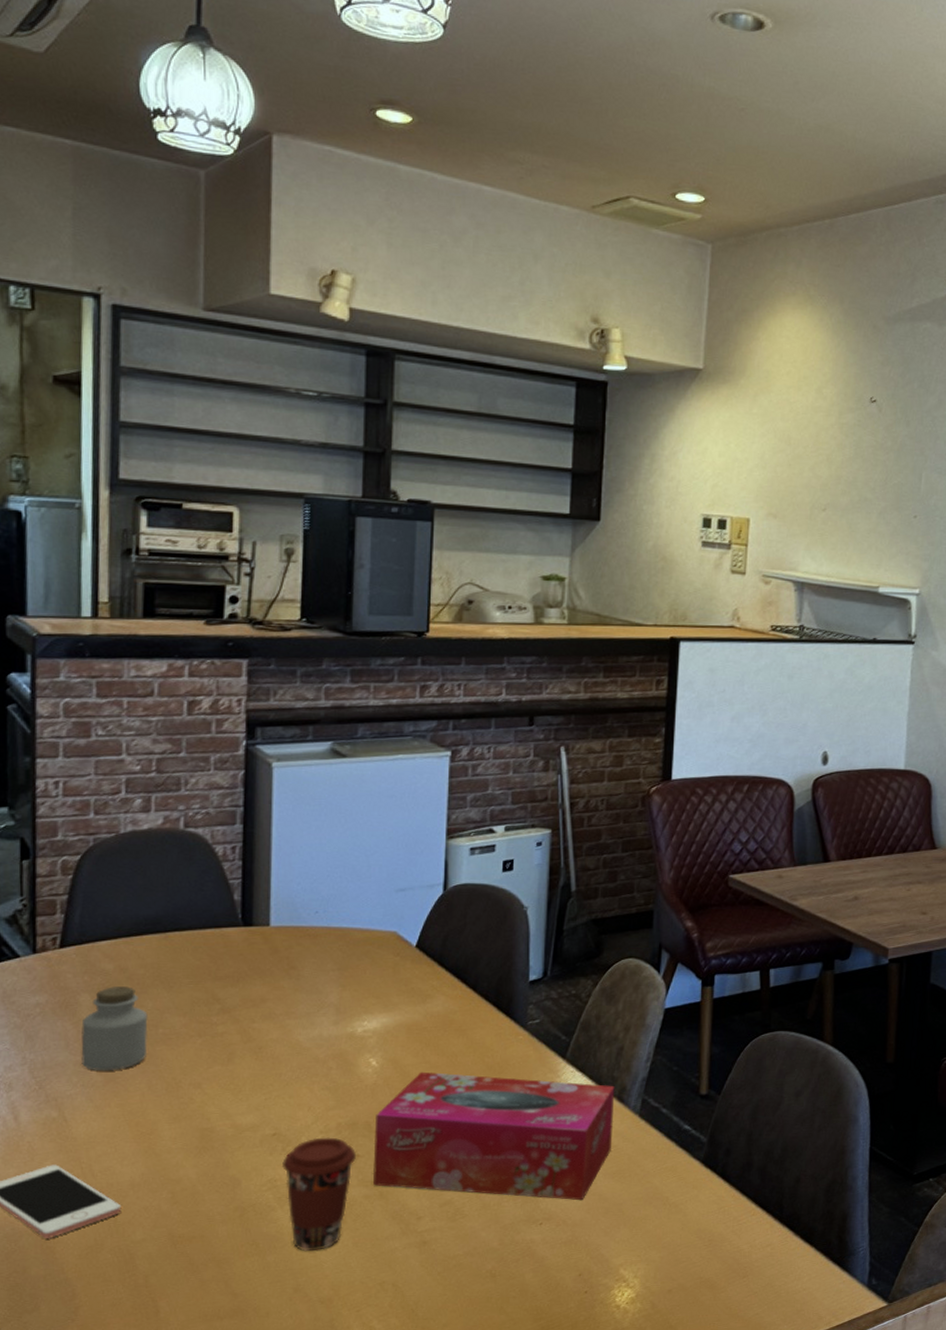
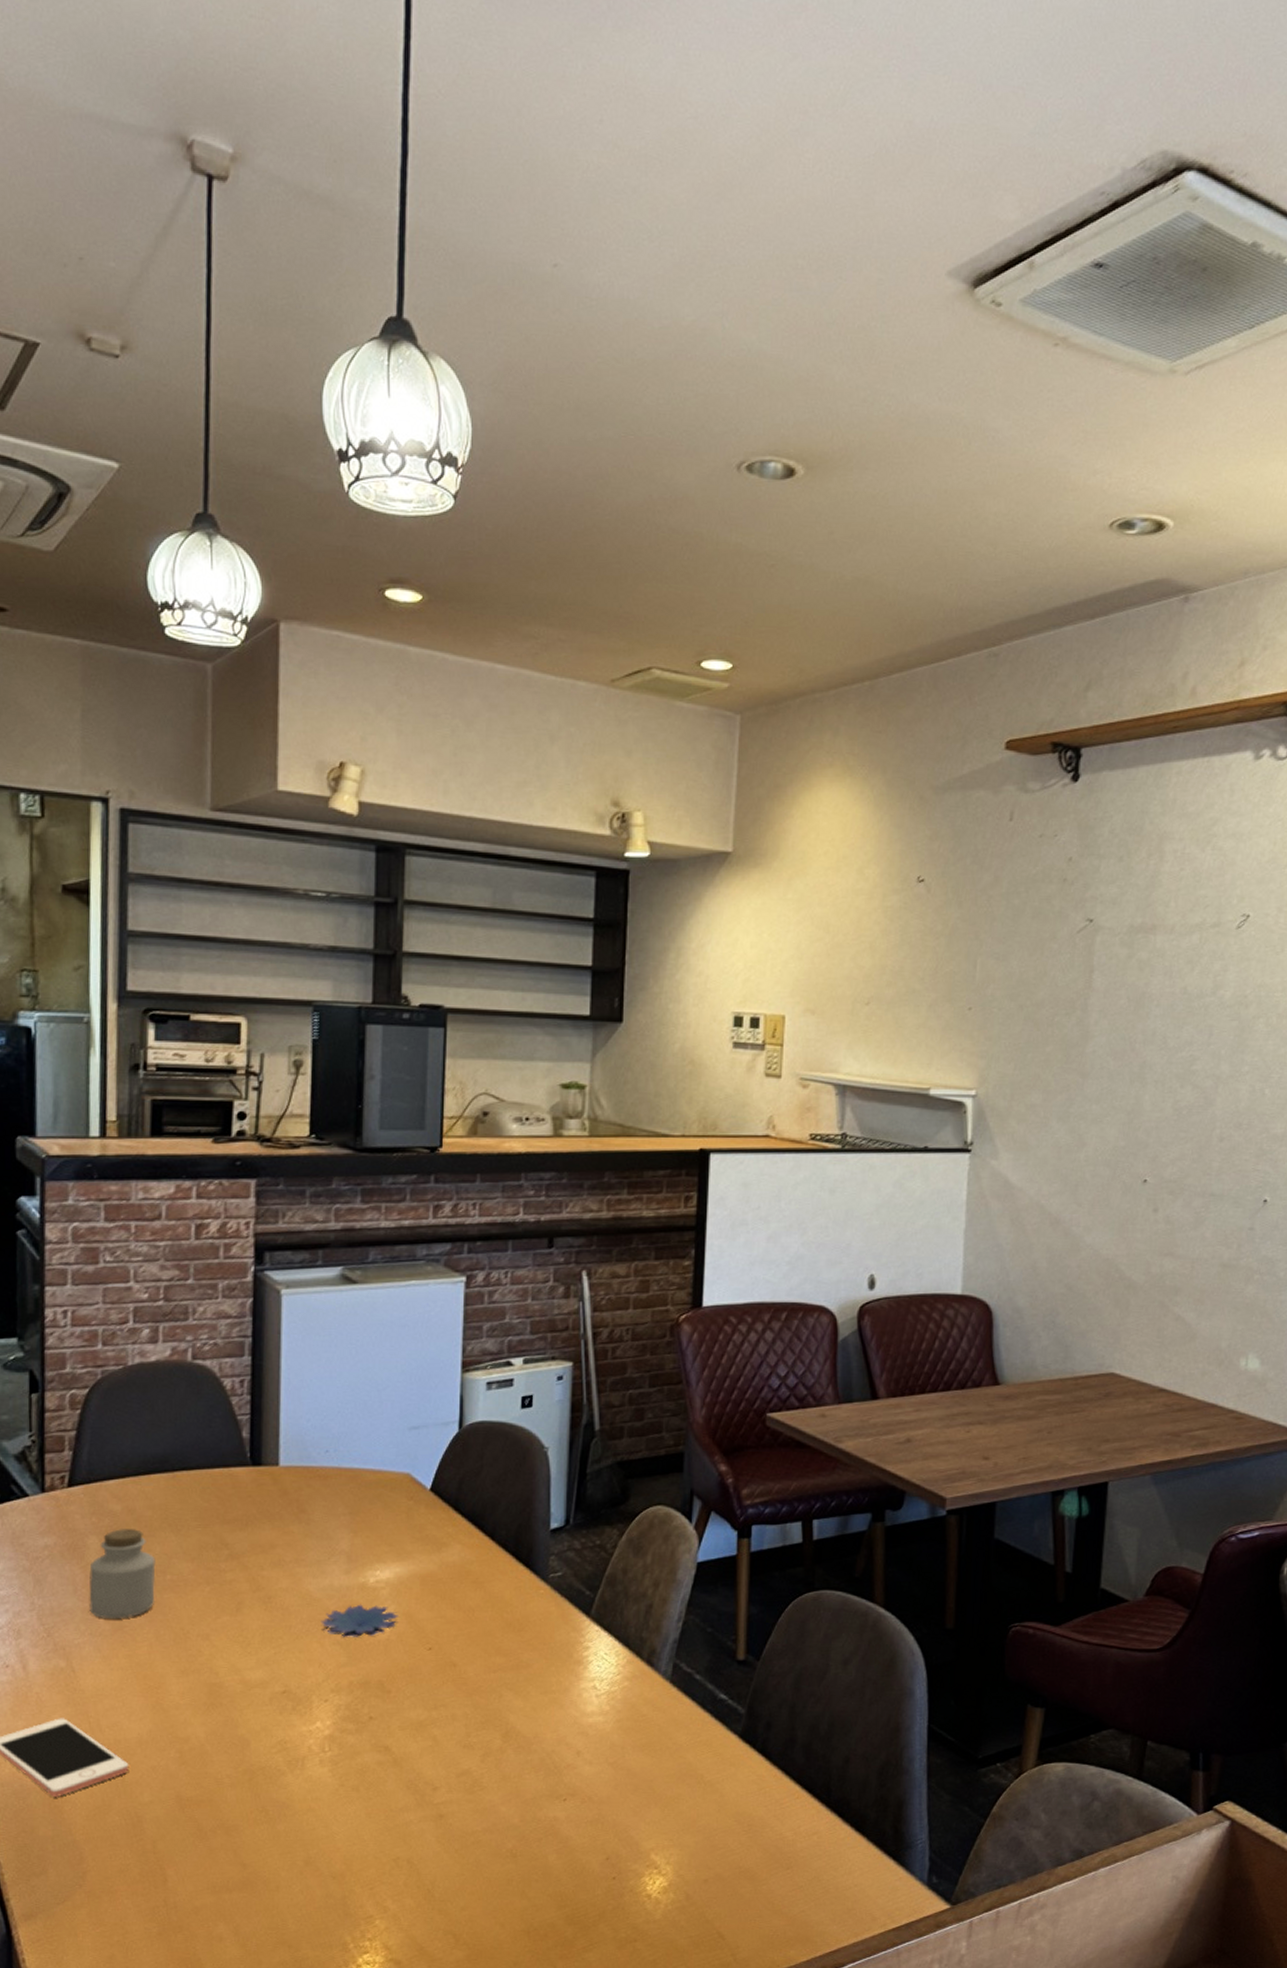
coffee cup: present [282,1137,357,1251] -> none [292,1696,370,1820]
flower: none [310,1052,385,1083] -> present [320,1604,398,1637]
tissue box: present [372,1071,615,1201] -> none [385,1627,644,1775]

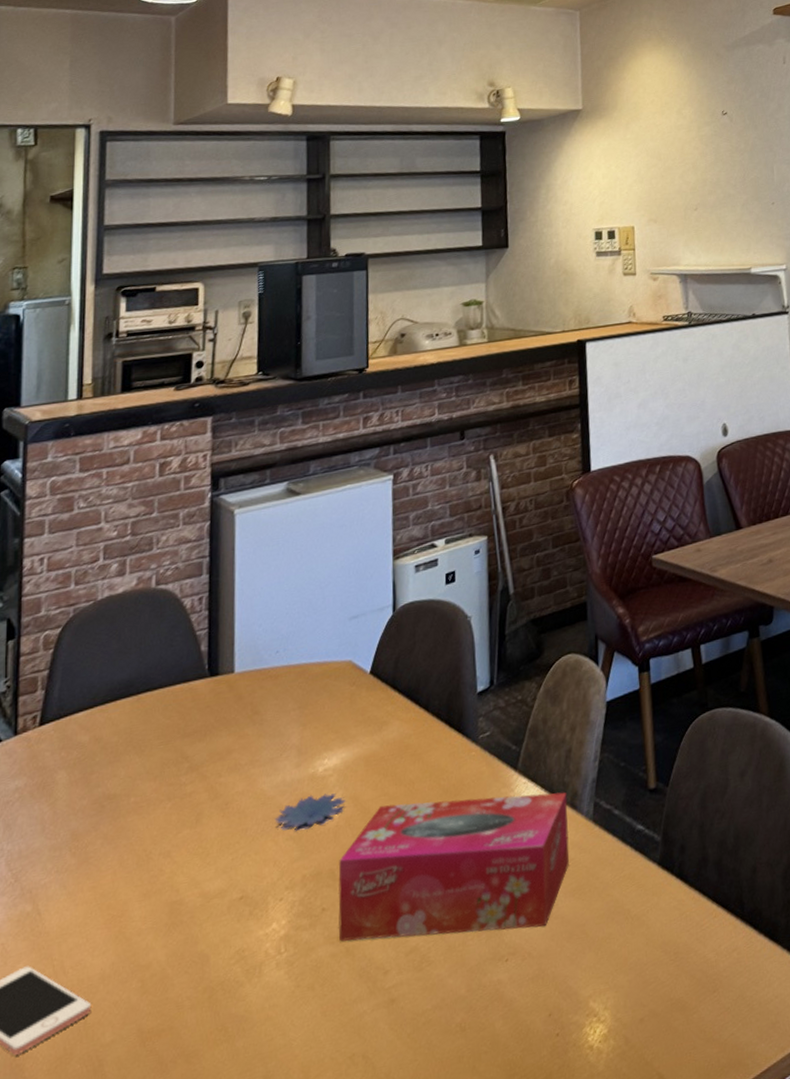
jar: present [89,1529,156,1620] -> none [56,757,121,853]
tissue box: none [385,1627,644,1775] -> present [338,792,570,942]

